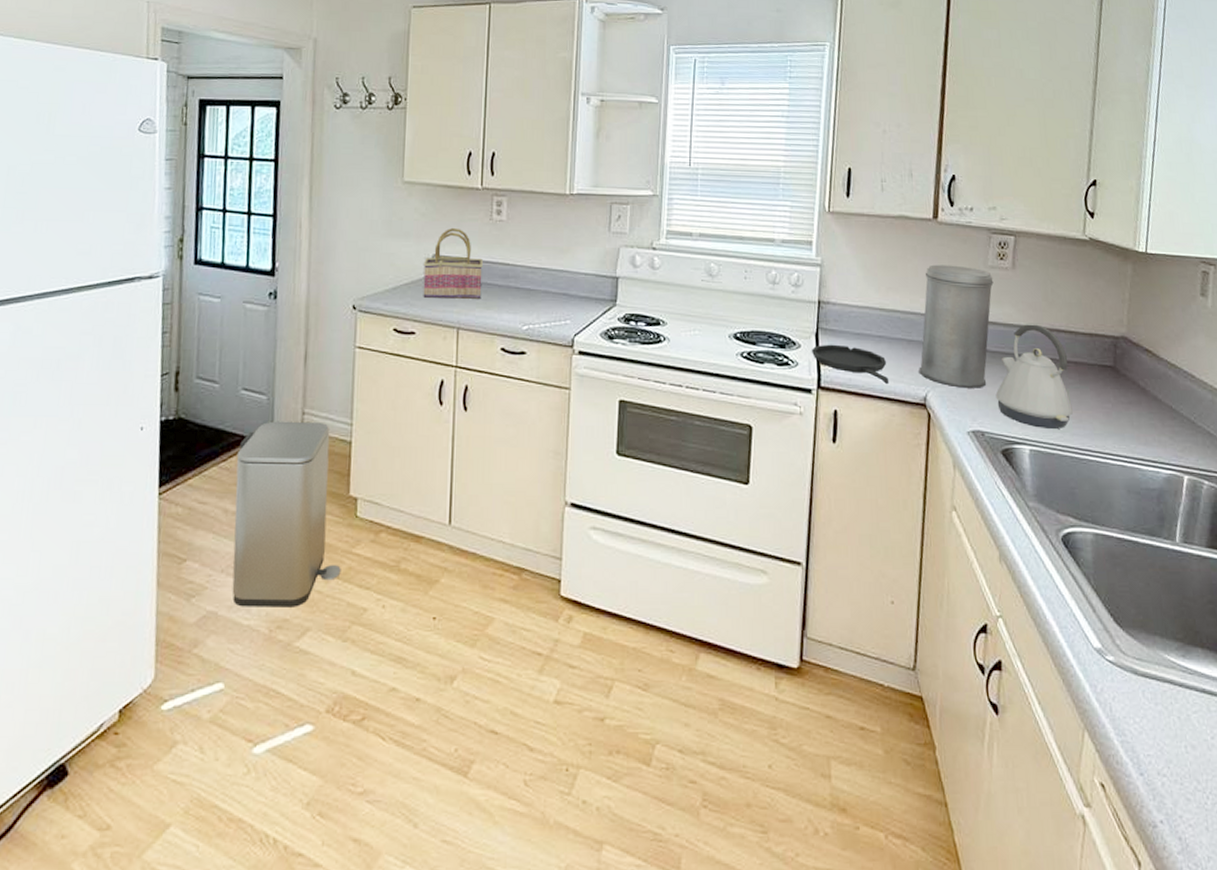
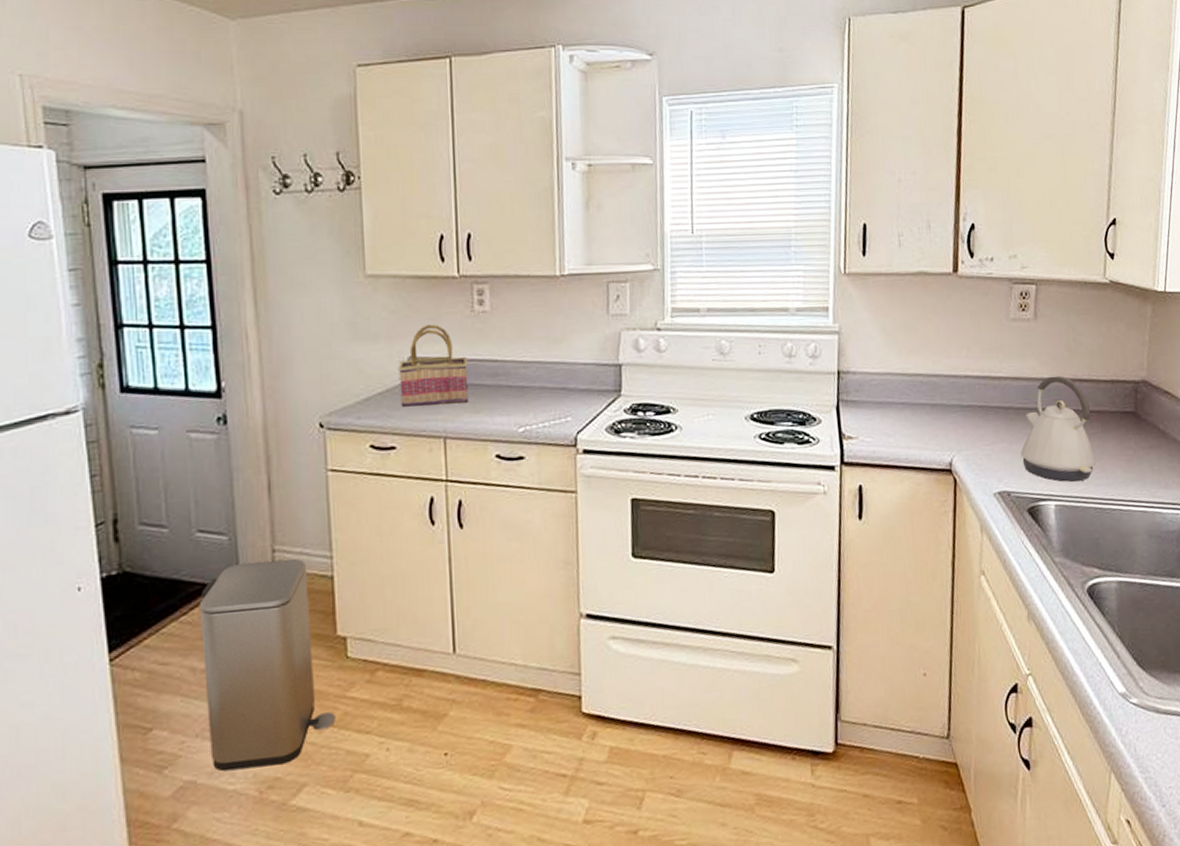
frying pan: present [812,344,890,384] -> none [833,416,914,453]
canister: present [919,264,994,388] -> none [943,320,1016,449]

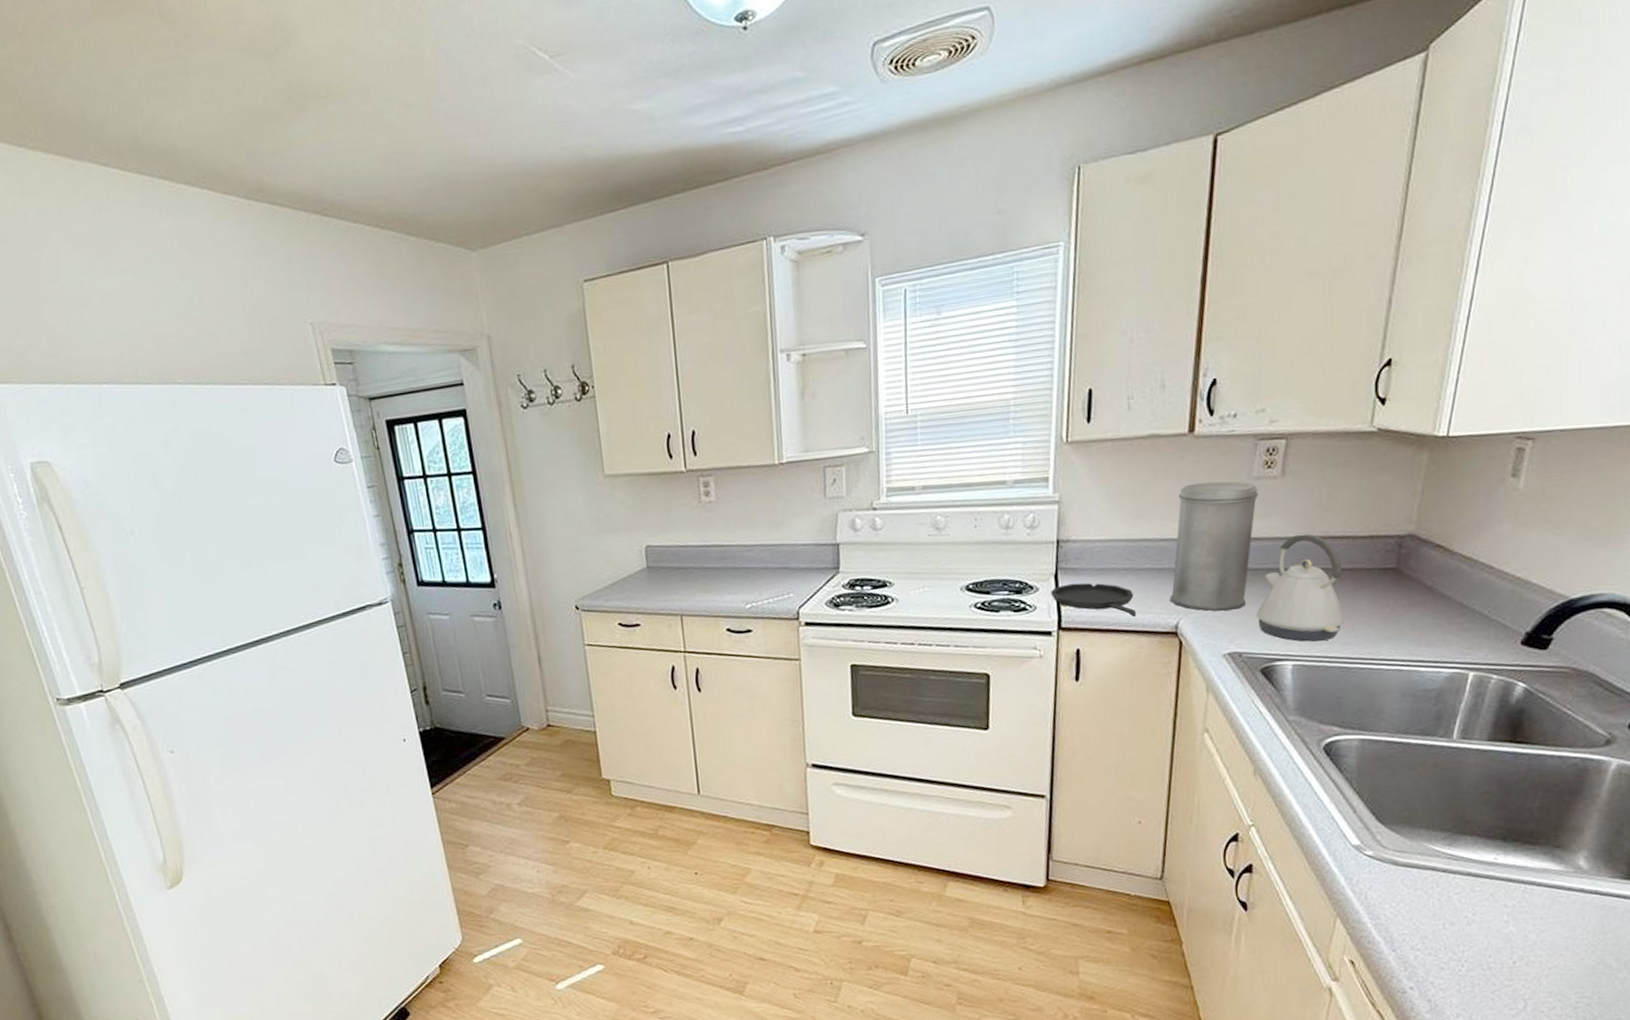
pedal bin: present [199,558,336,772] -> none [493,717,606,879]
basket: present [397,324,469,407] -> none [637,515,701,590]
frying pan: none [833,416,914,453] -> present [1051,582,1137,617]
canister: none [943,320,1016,449] -> present [1170,481,1259,611]

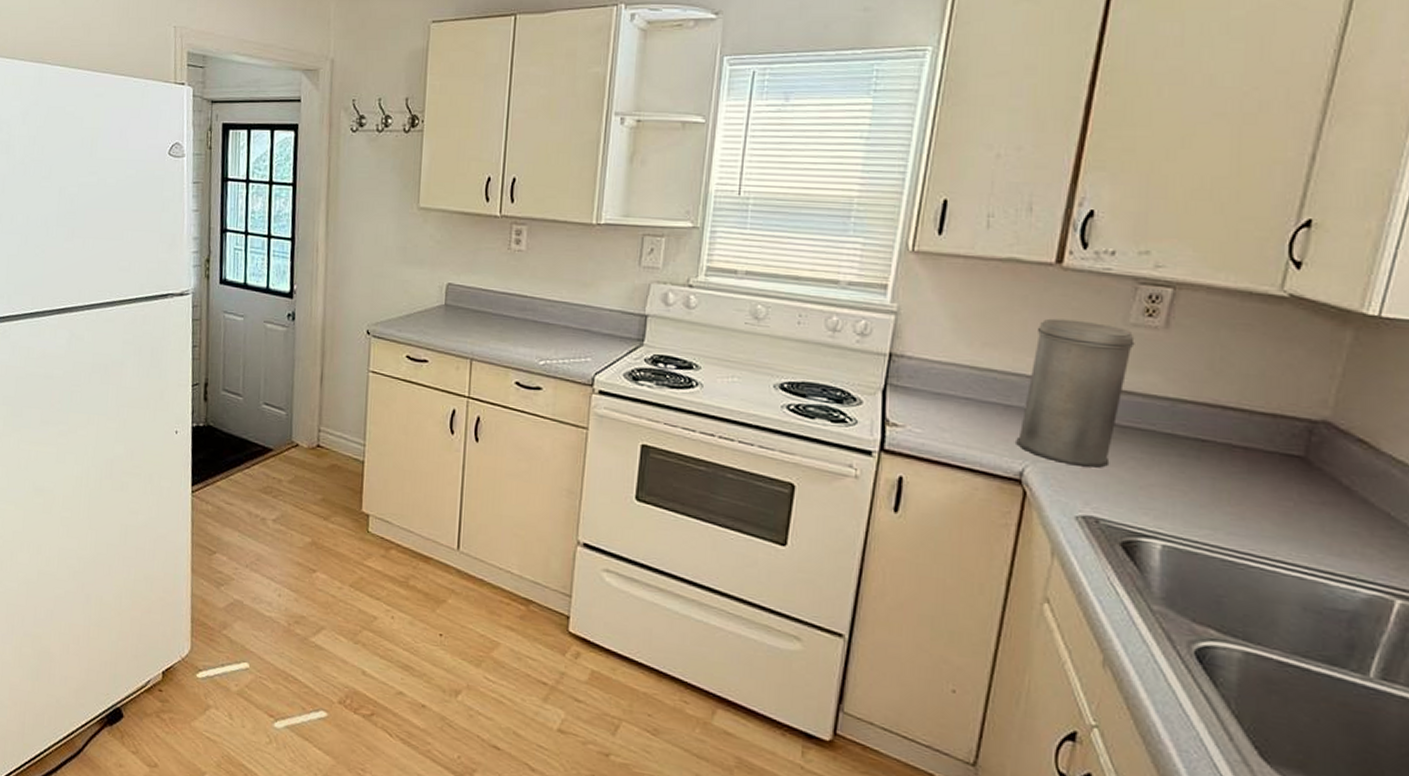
frying pan: present [1051,582,1137,617] -> none [876,402,975,453]
kettle: present [1256,533,1344,642] -> none [1120,396,1234,525]

